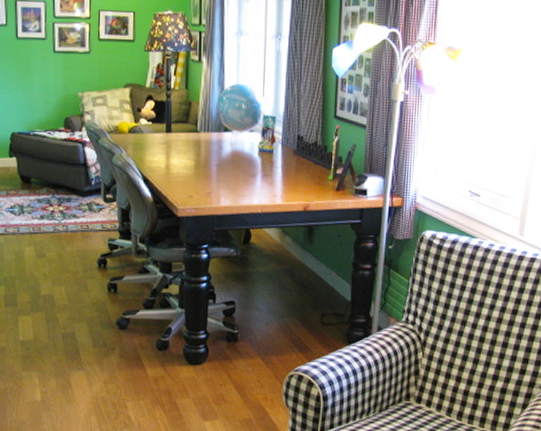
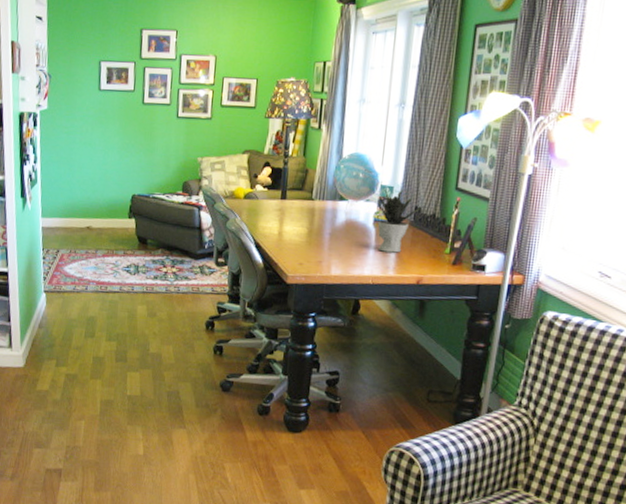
potted plant: none [261,117,304,181] -> present [377,187,422,253]

